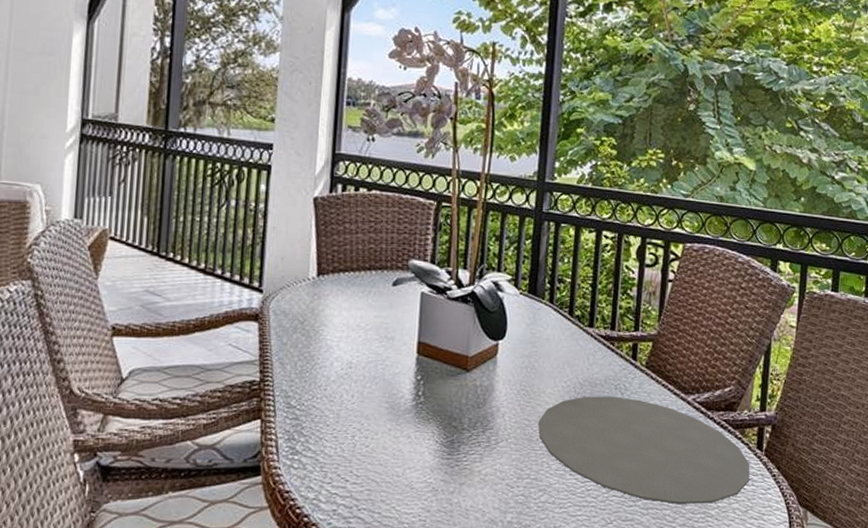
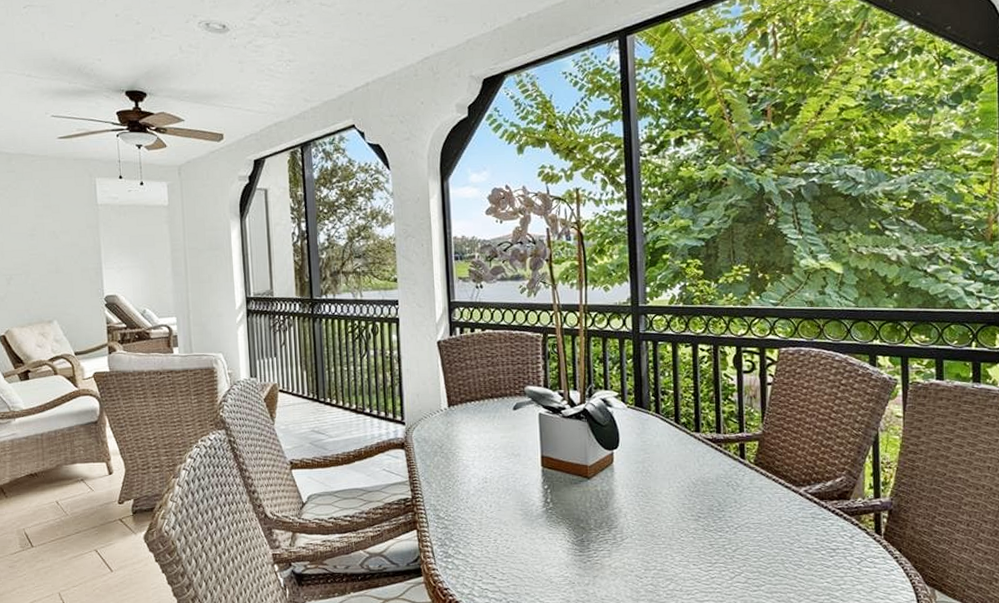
placemat: present [538,396,750,504] -> none [659,493,871,587]

